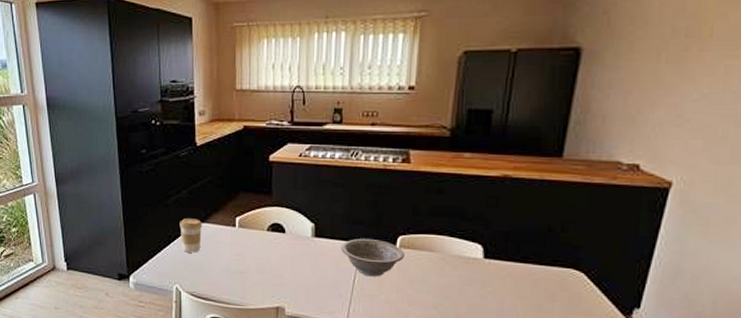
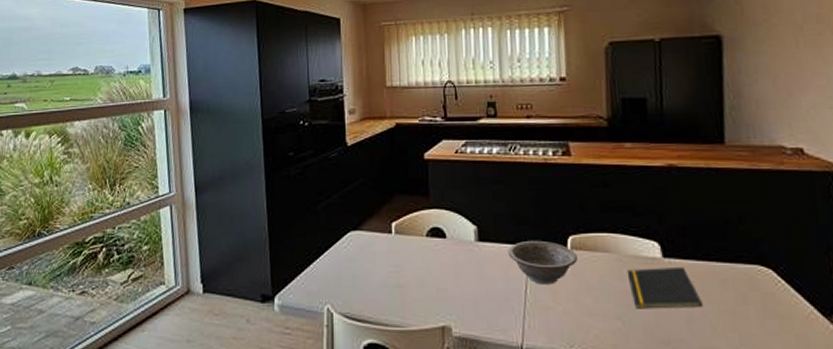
coffee cup: present [180,218,203,253] -> none [330,226,356,266]
notepad: none [448,266,513,303] -> present [627,266,702,309]

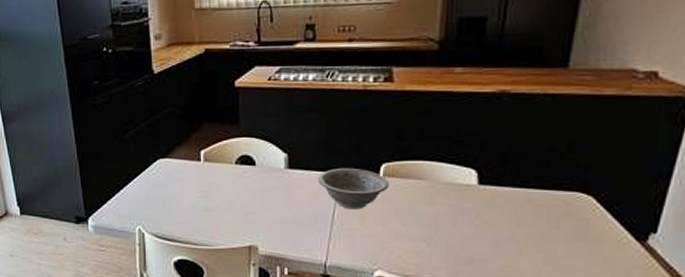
notepad: present [627,266,702,309] -> none [438,193,512,233]

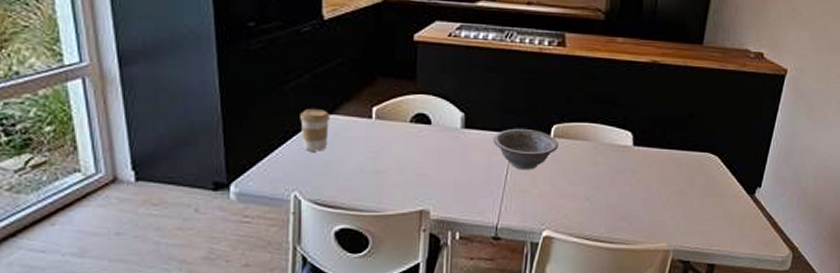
coffee cup: none [139,154,165,191] -> present [300,109,331,151]

